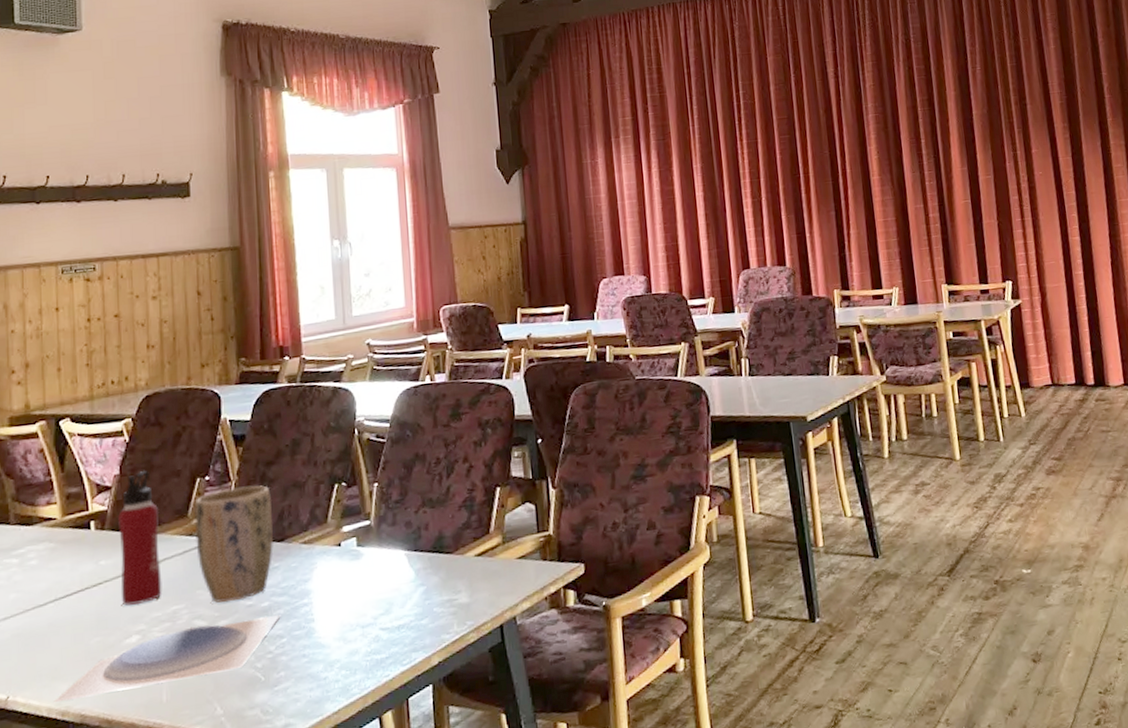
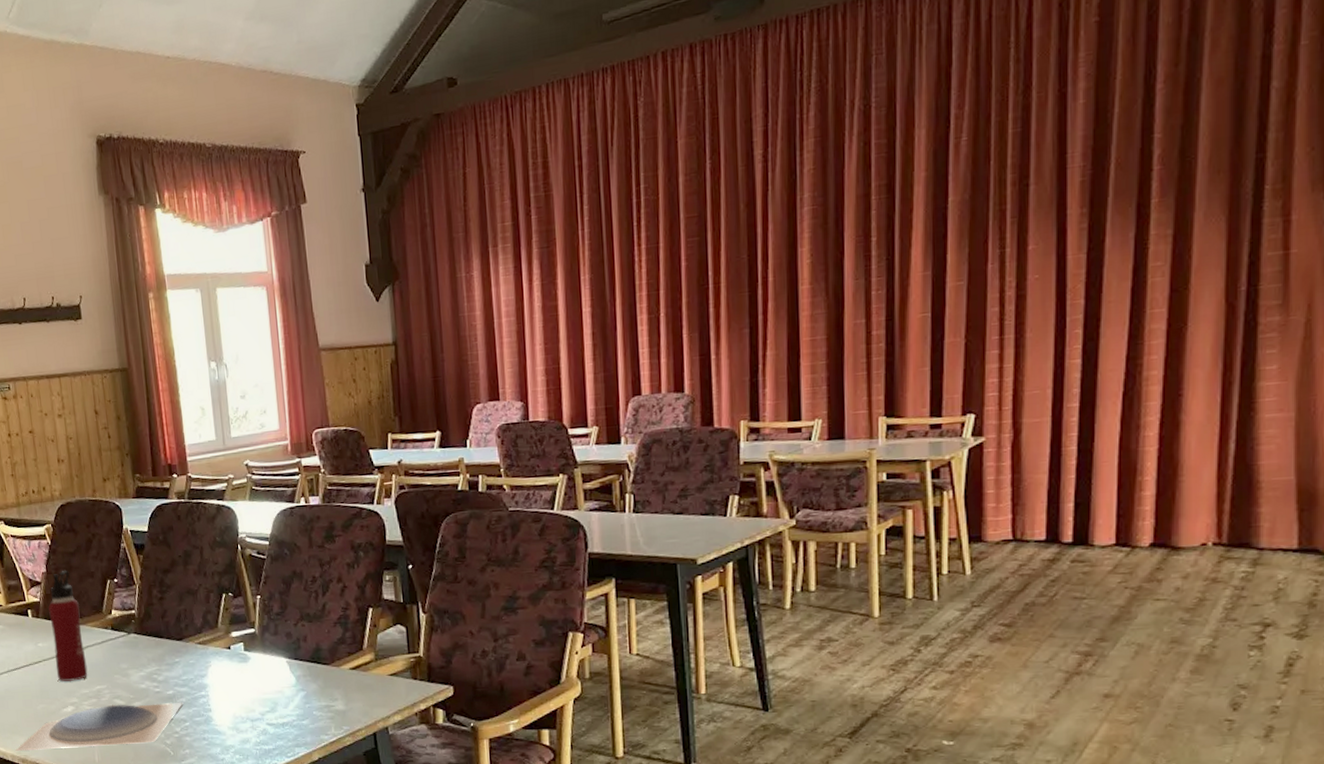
plant pot: present [193,485,273,603] -> none [107,589,174,688]

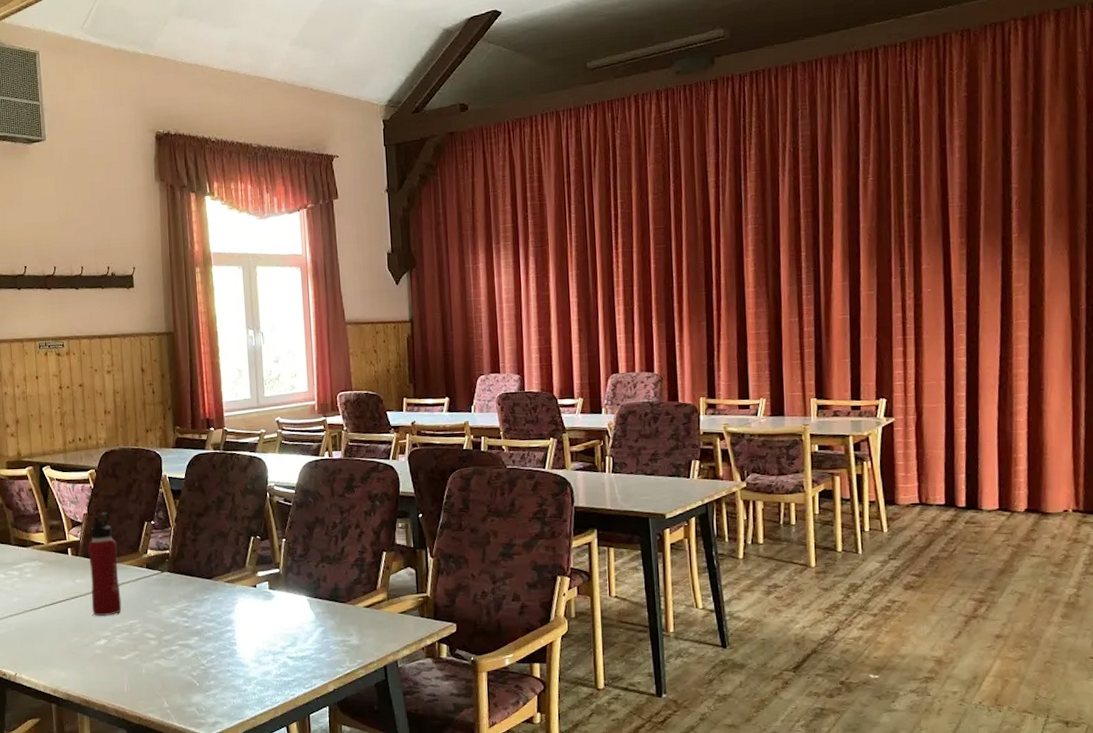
plate: present [15,703,183,751] -> none [47,637,211,682]

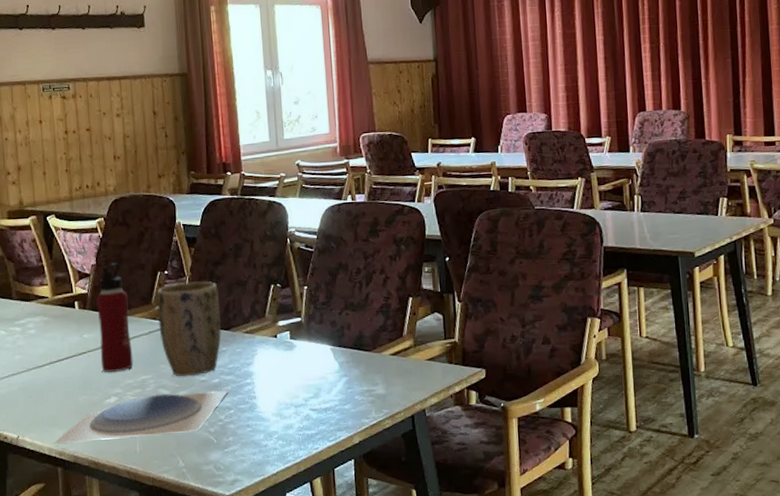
plate: none [47,637,211,682] -> present [53,391,229,444]
plant pot: none [143,531,204,622] -> present [156,281,221,377]

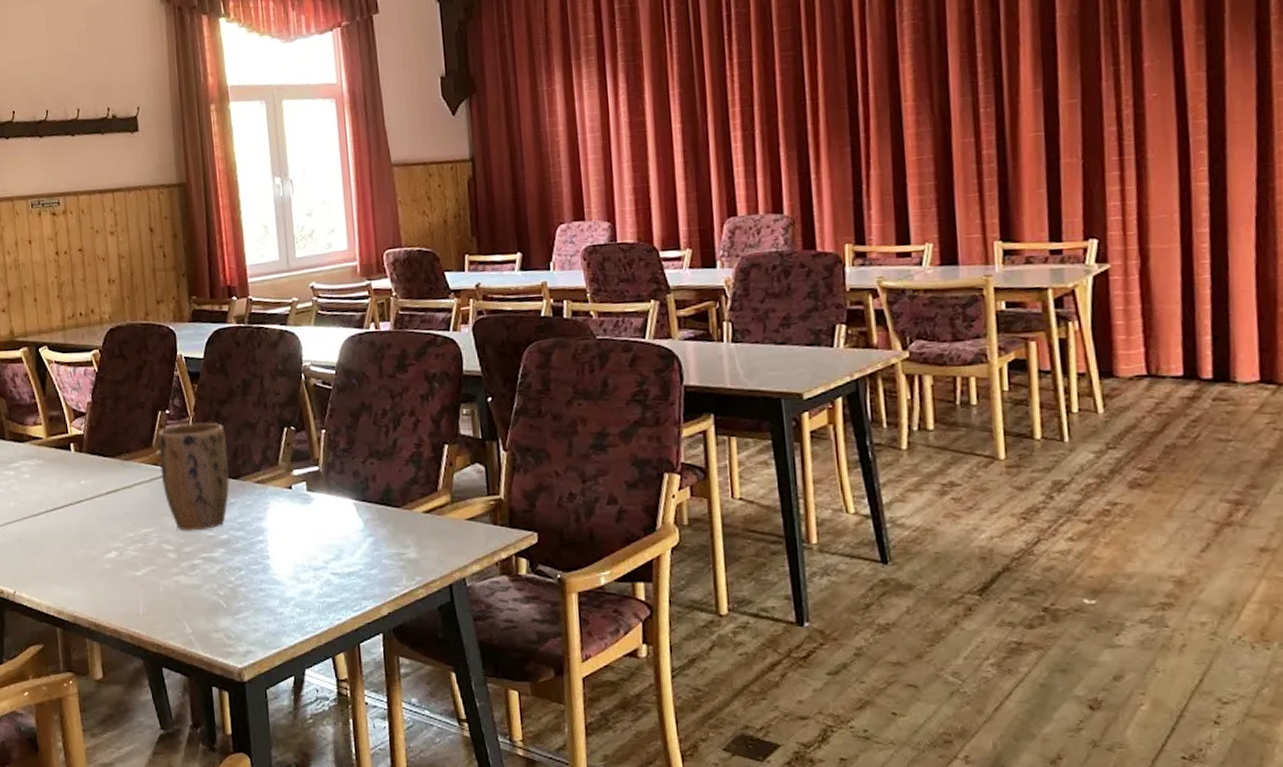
plate: present [53,391,229,444] -> none [51,549,239,601]
water bottle: present [96,262,133,373] -> none [93,399,134,524]

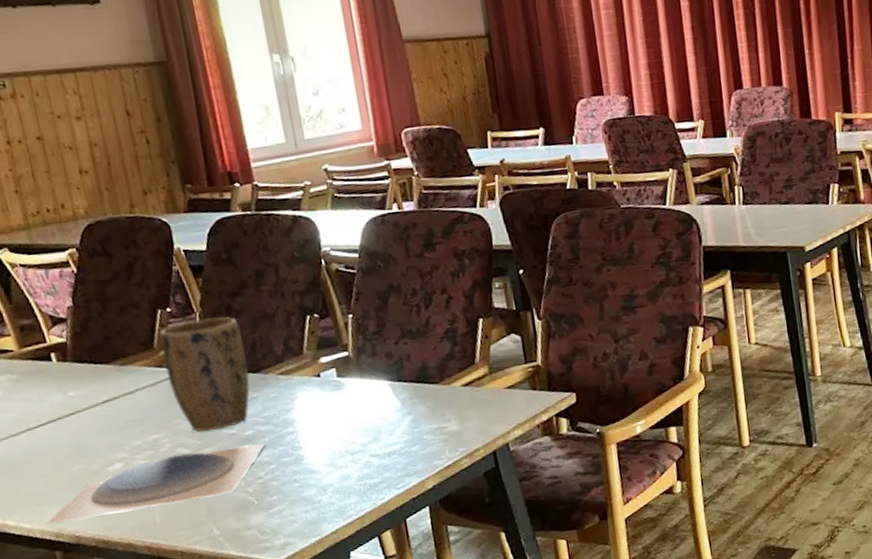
plate: none [51,549,239,601] -> present [45,443,266,525]

